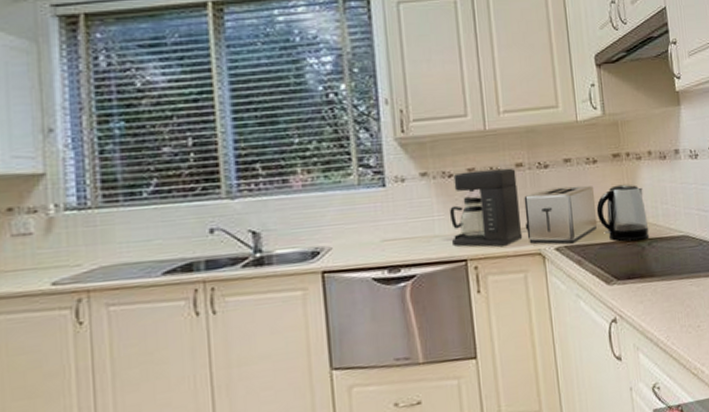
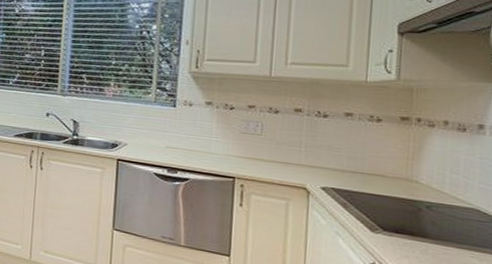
coffee maker: present [450,168,523,248] -> none [223,107,294,176]
toaster: present [524,185,598,245] -> none [294,135,374,189]
kettle: present [596,184,650,243] -> none [372,145,431,203]

